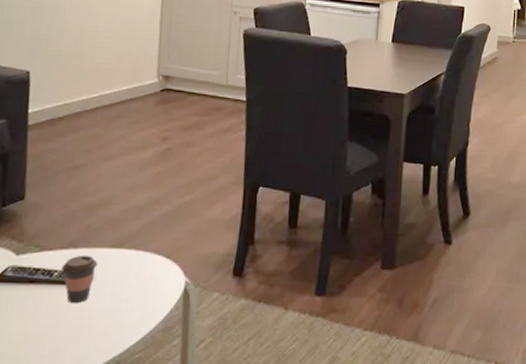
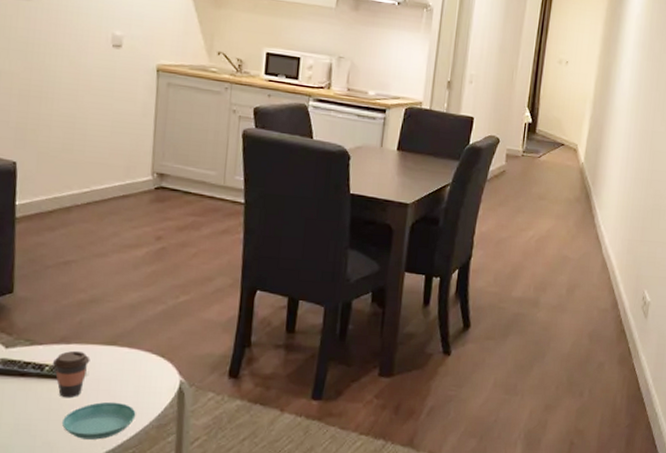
saucer: none [69,306,142,345] -> present [61,401,136,440]

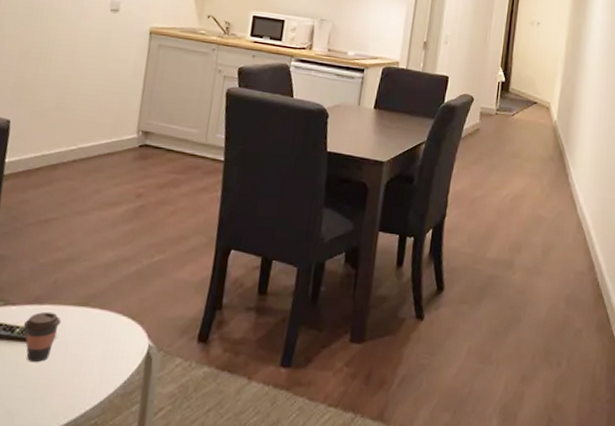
saucer: present [61,401,136,440] -> none [26,367,102,409]

